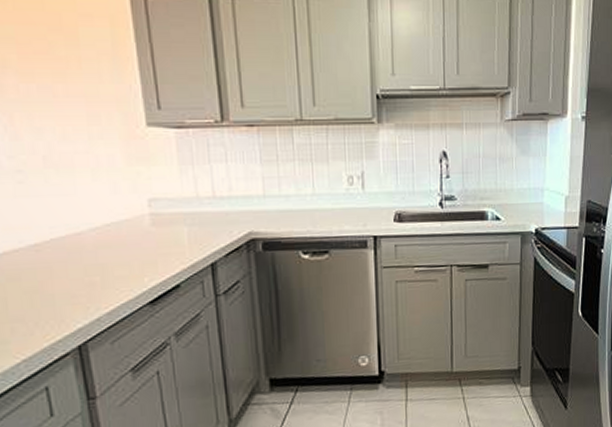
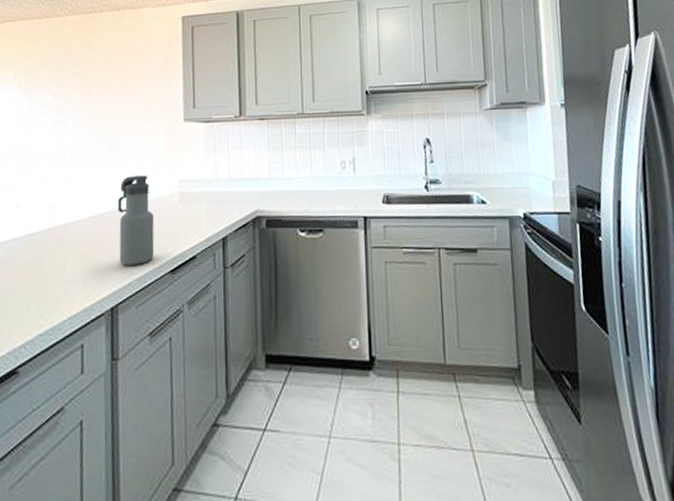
water bottle: none [68,193,127,299] -> present [117,175,155,266]

